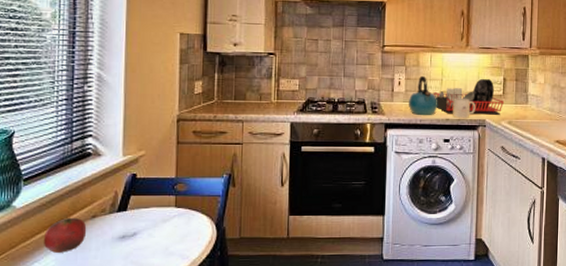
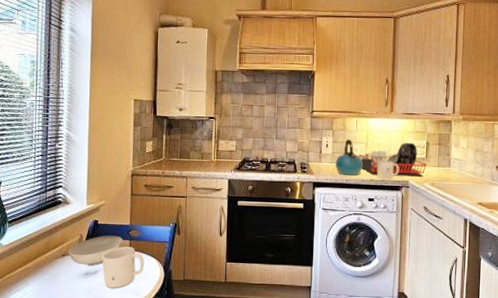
fruit: present [44,217,87,253] -> none [24,255,58,284]
bowl: none [100,190,167,227] -> present [68,235,123,265]
mug: none [141,203,193,252] -> present [101,246,145,288]

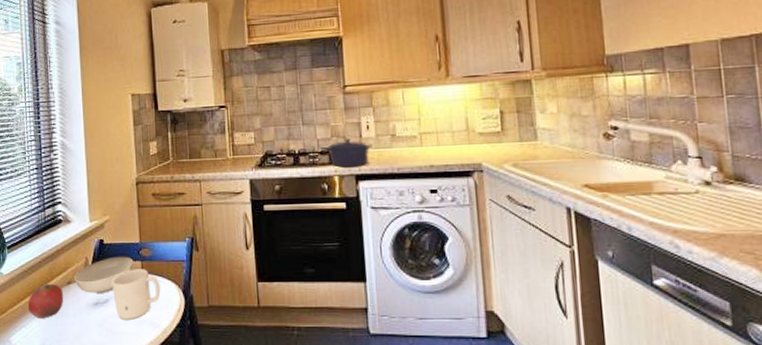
fruit: none [24,255,58,284] -> present [28,283,64,318]
cooking pot: none [289,153,329,177] -> present [322,138,373,169]
kettle: present [335,139,363,176] -> none [380,116,418,164]
dish rack: present [359,142,428,177] -> none [411,112,505,160]
mug: present [376,160,400,180] -> none [436,138,468,165]

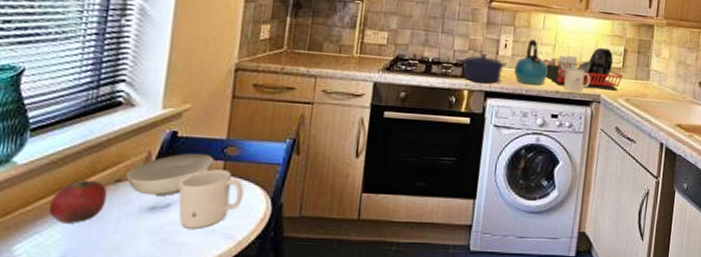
kettle: none [380,116,418,164] -> present [513,38,549,86]
dish rack: none [411,112,505,160] -> present [544,47,624,91]
mug: none [436,138,468,165] -> present [563,67,591,93]

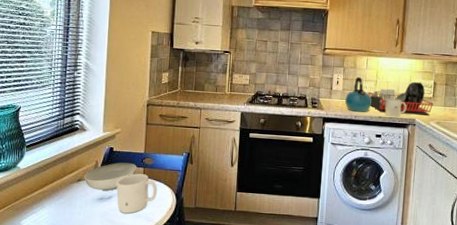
fruit: present [49,179,108,223] -> none [40,179,73,208]
cooking pot: present [457,53,507,85] -> none [301,89,339,113]

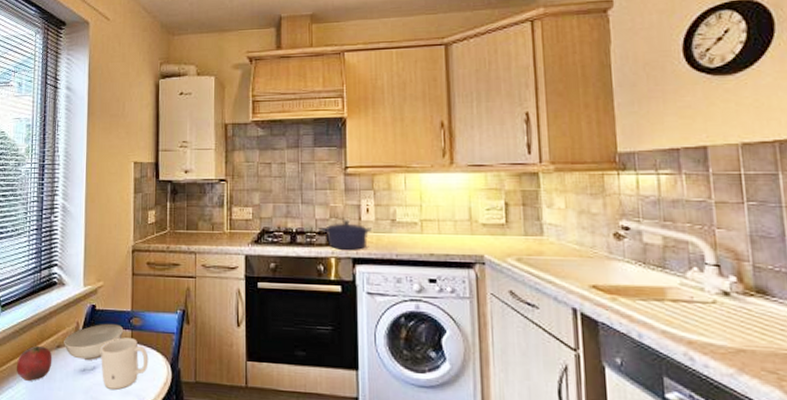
fruit: none [40,179,73,208] -> present [17,345,52,381]
cooking pot: none [301,89,339,113] -> present [320,220,372,252]
kettle: present [344,76,372,113] -> none [379,201,418,250]
dish rack: present [368,81,434,116] -> none [412,203,509,250]
mug: present [385,98,407,118] -> none [437,227,470,254]

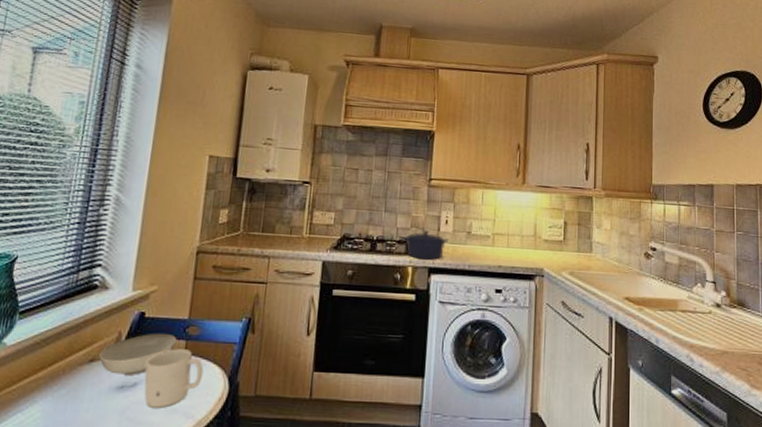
fruit: present [17,345,52,381] -> none [31,359,82,402]

